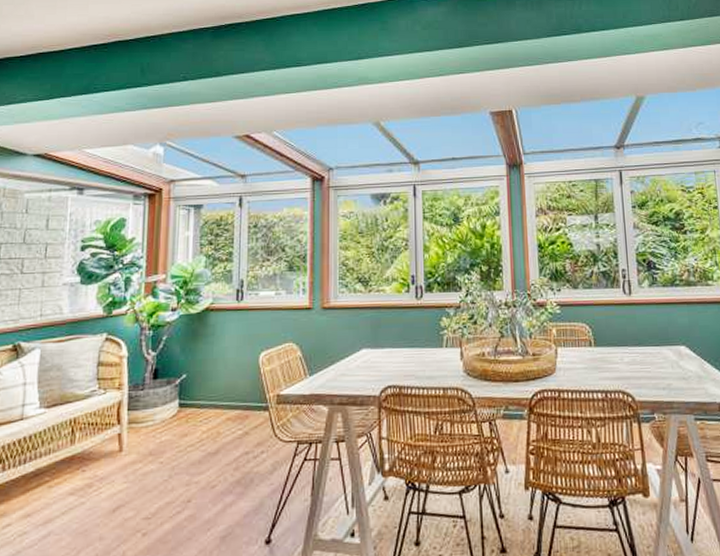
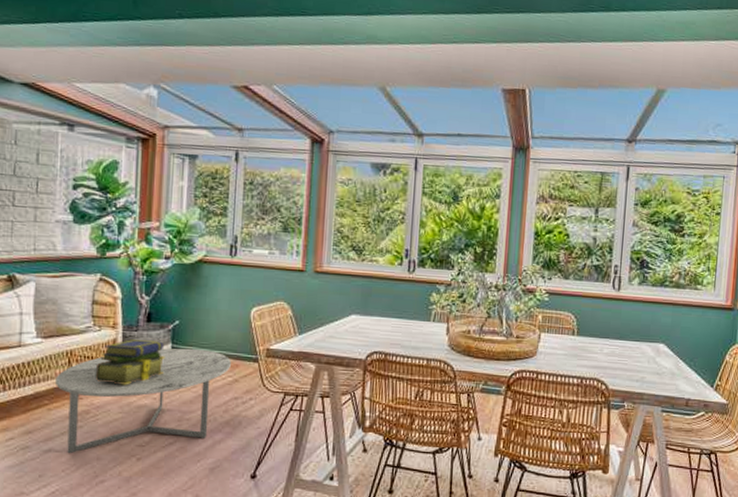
coffee table: none [58,402,240,537] -> present [56,348,231,454]
stack of books: none [99,398,172,451] -> present [95,339,165,385]

